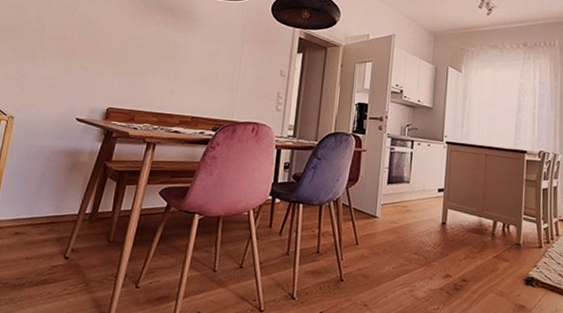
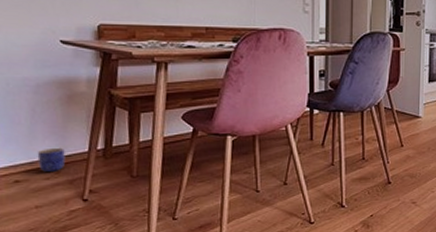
planter: none [36,207,60,229] -> present [37,148,66,172]

